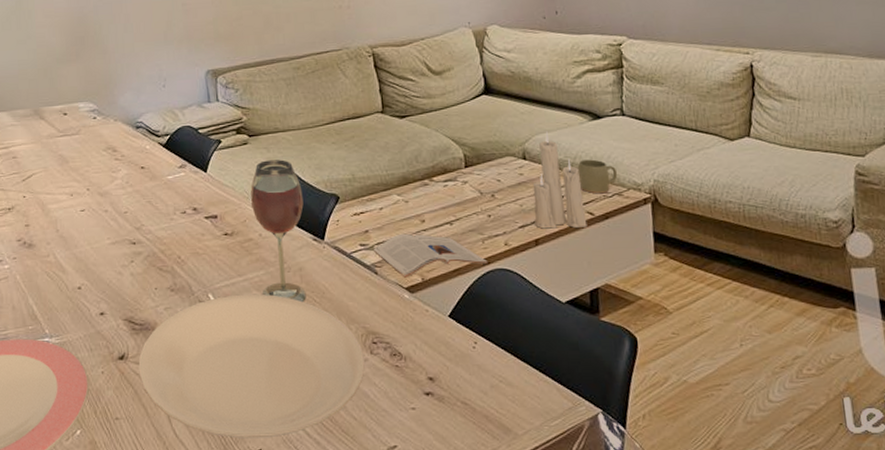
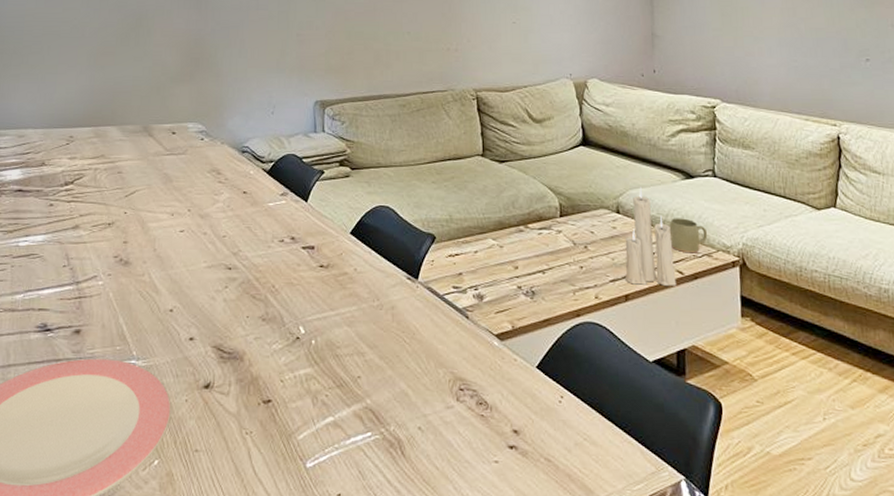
plate: present [138,294,365,439] -> none [223,329,450,482]
wineglass: present [250,159,306,303] -> none [349,194,400,342]
magazine: present [373,233,488,279] -> none [465,278,578,326]

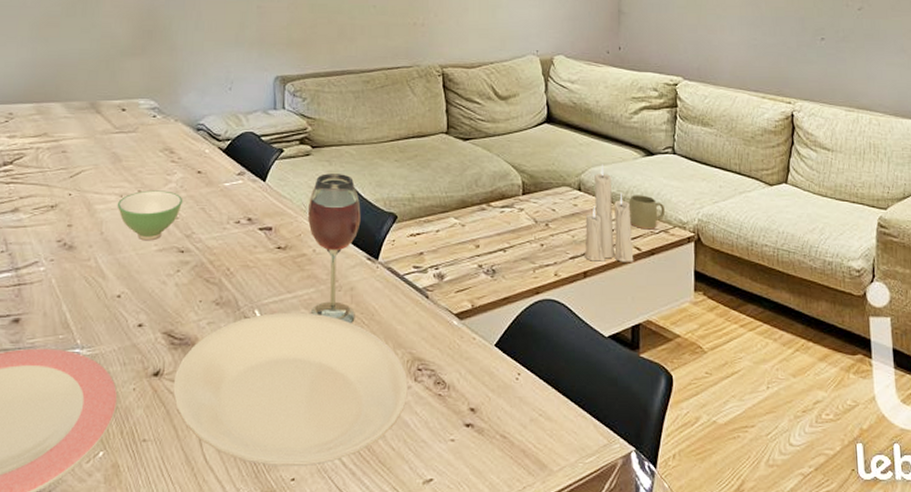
bowl: none [168,209,230,258] -> present [117,190,184,241]
plate: none [223,329,450,482] -> present [173,312,408,467]
wineglass: none [349,194,400,342] -> present [308,173,361,324]

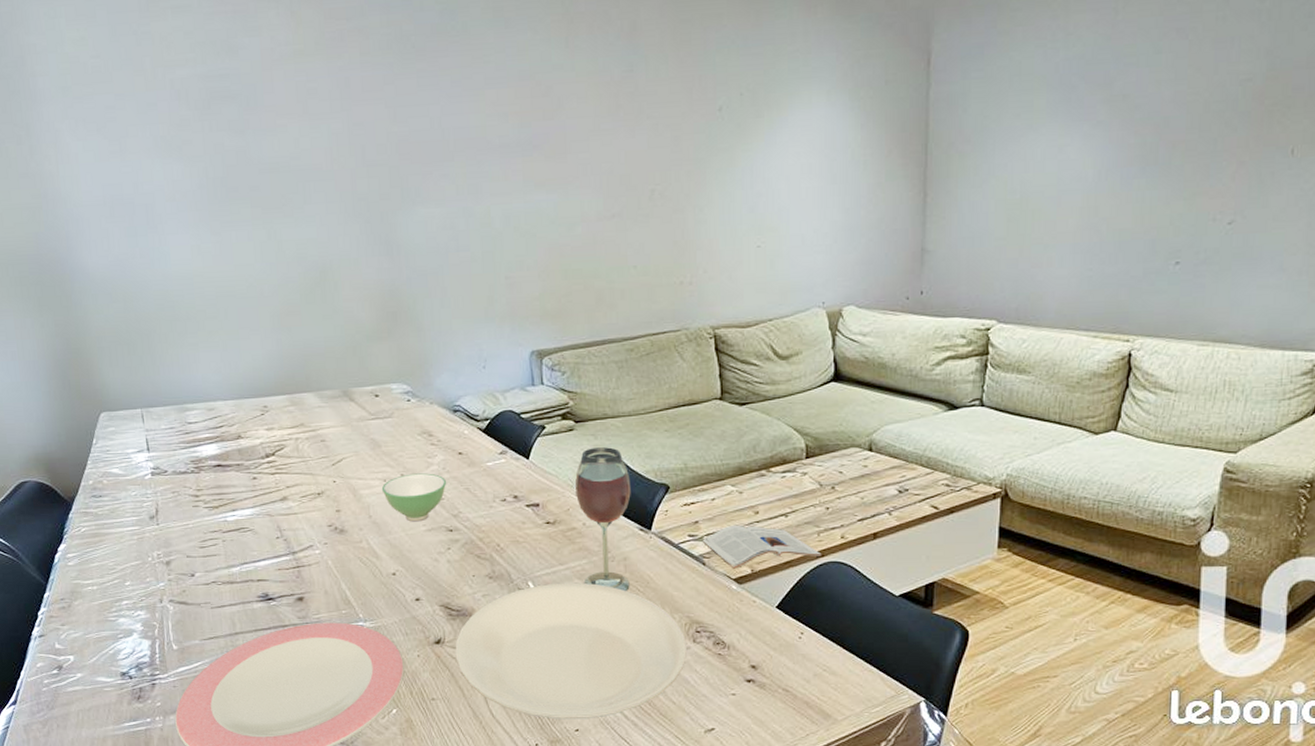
magazine: none [426,258,537,305] -> present [702,525,822,570]
candle: present [585,165,634,262] -> none [875,422,930,522]
mug: present [628,195,666,230] -> none [926,452,969,488]

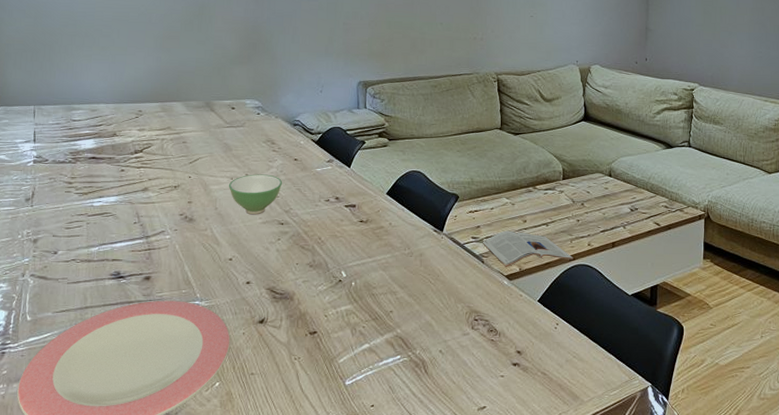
plate: present [455,582,687,720] -> none [275,273,466,396]
wineglass: present [575,447,631,592] -> none [385,161,429,283]

